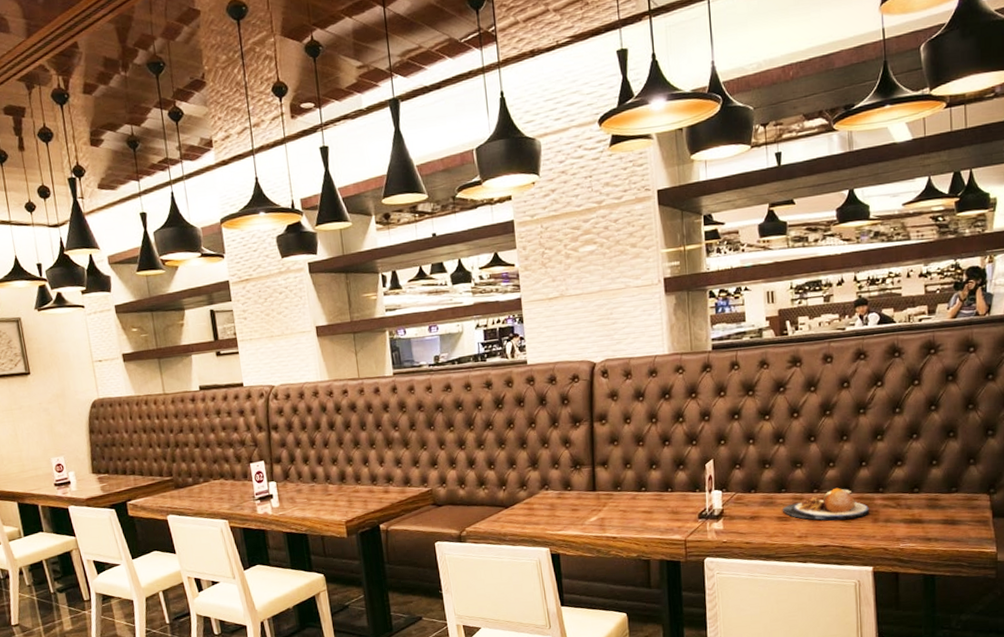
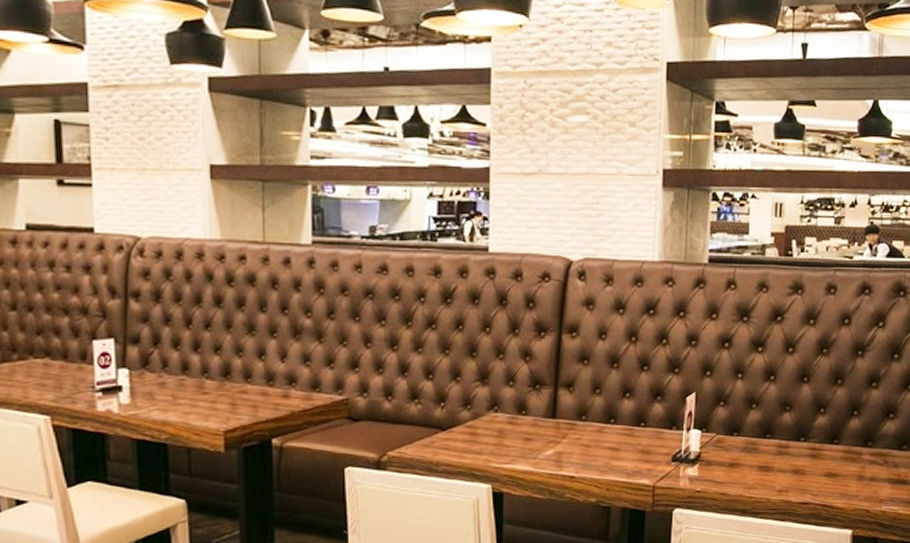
plate: present [782,487,869,521] -> none [764,437,856,475]

